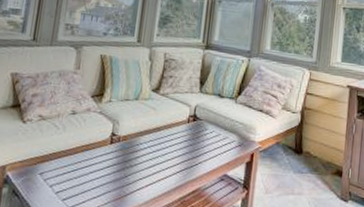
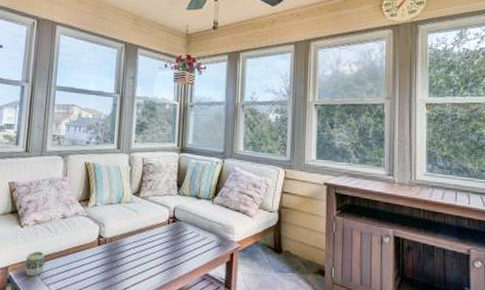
cup: none [25,149,50,176] -> present [24,251,46,276]

